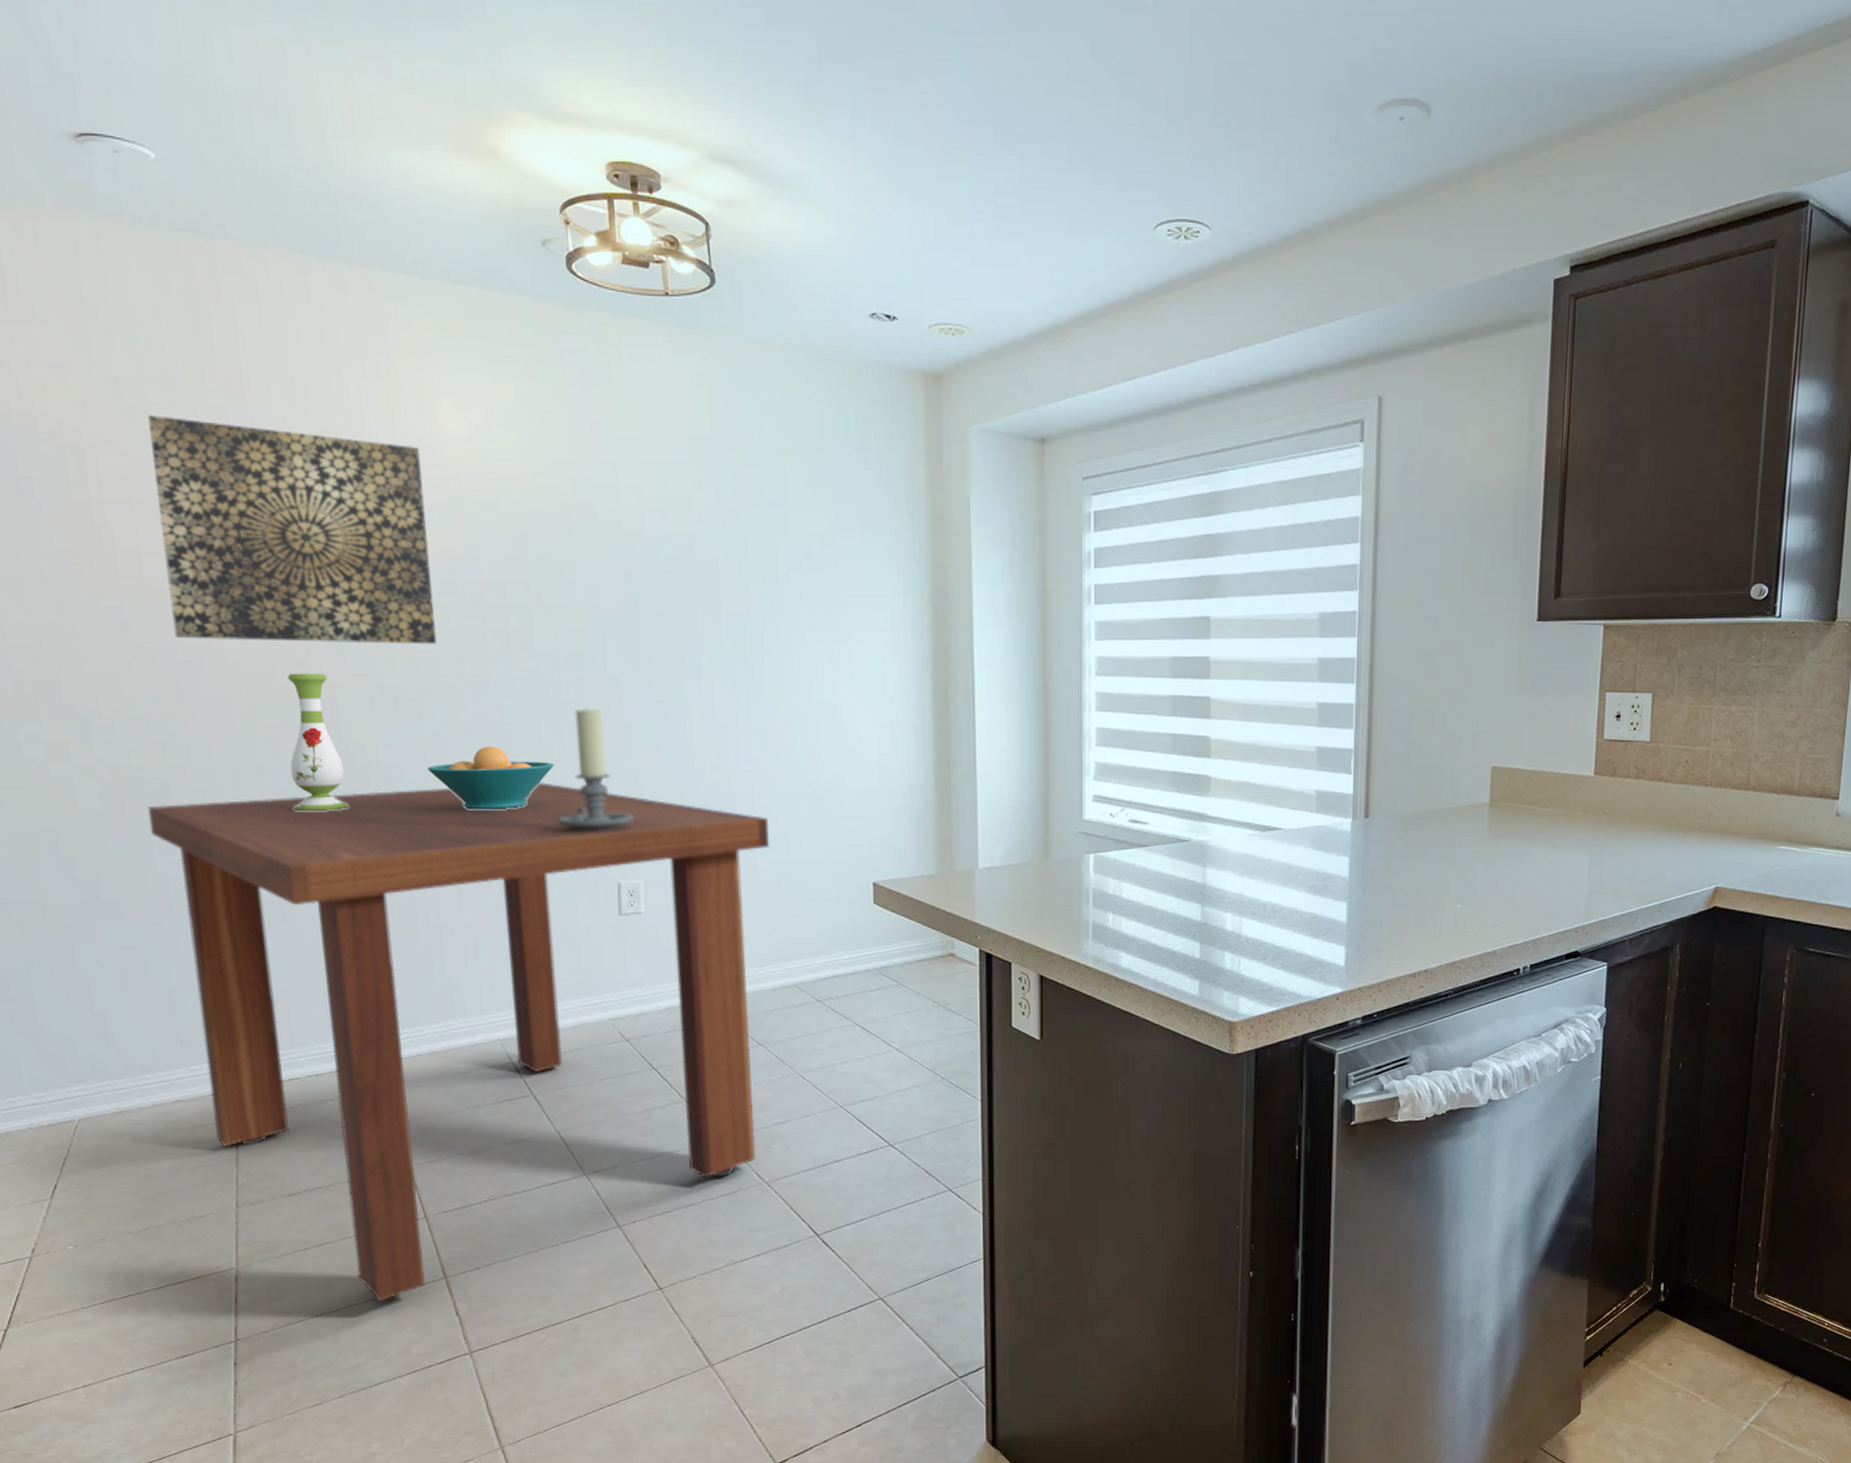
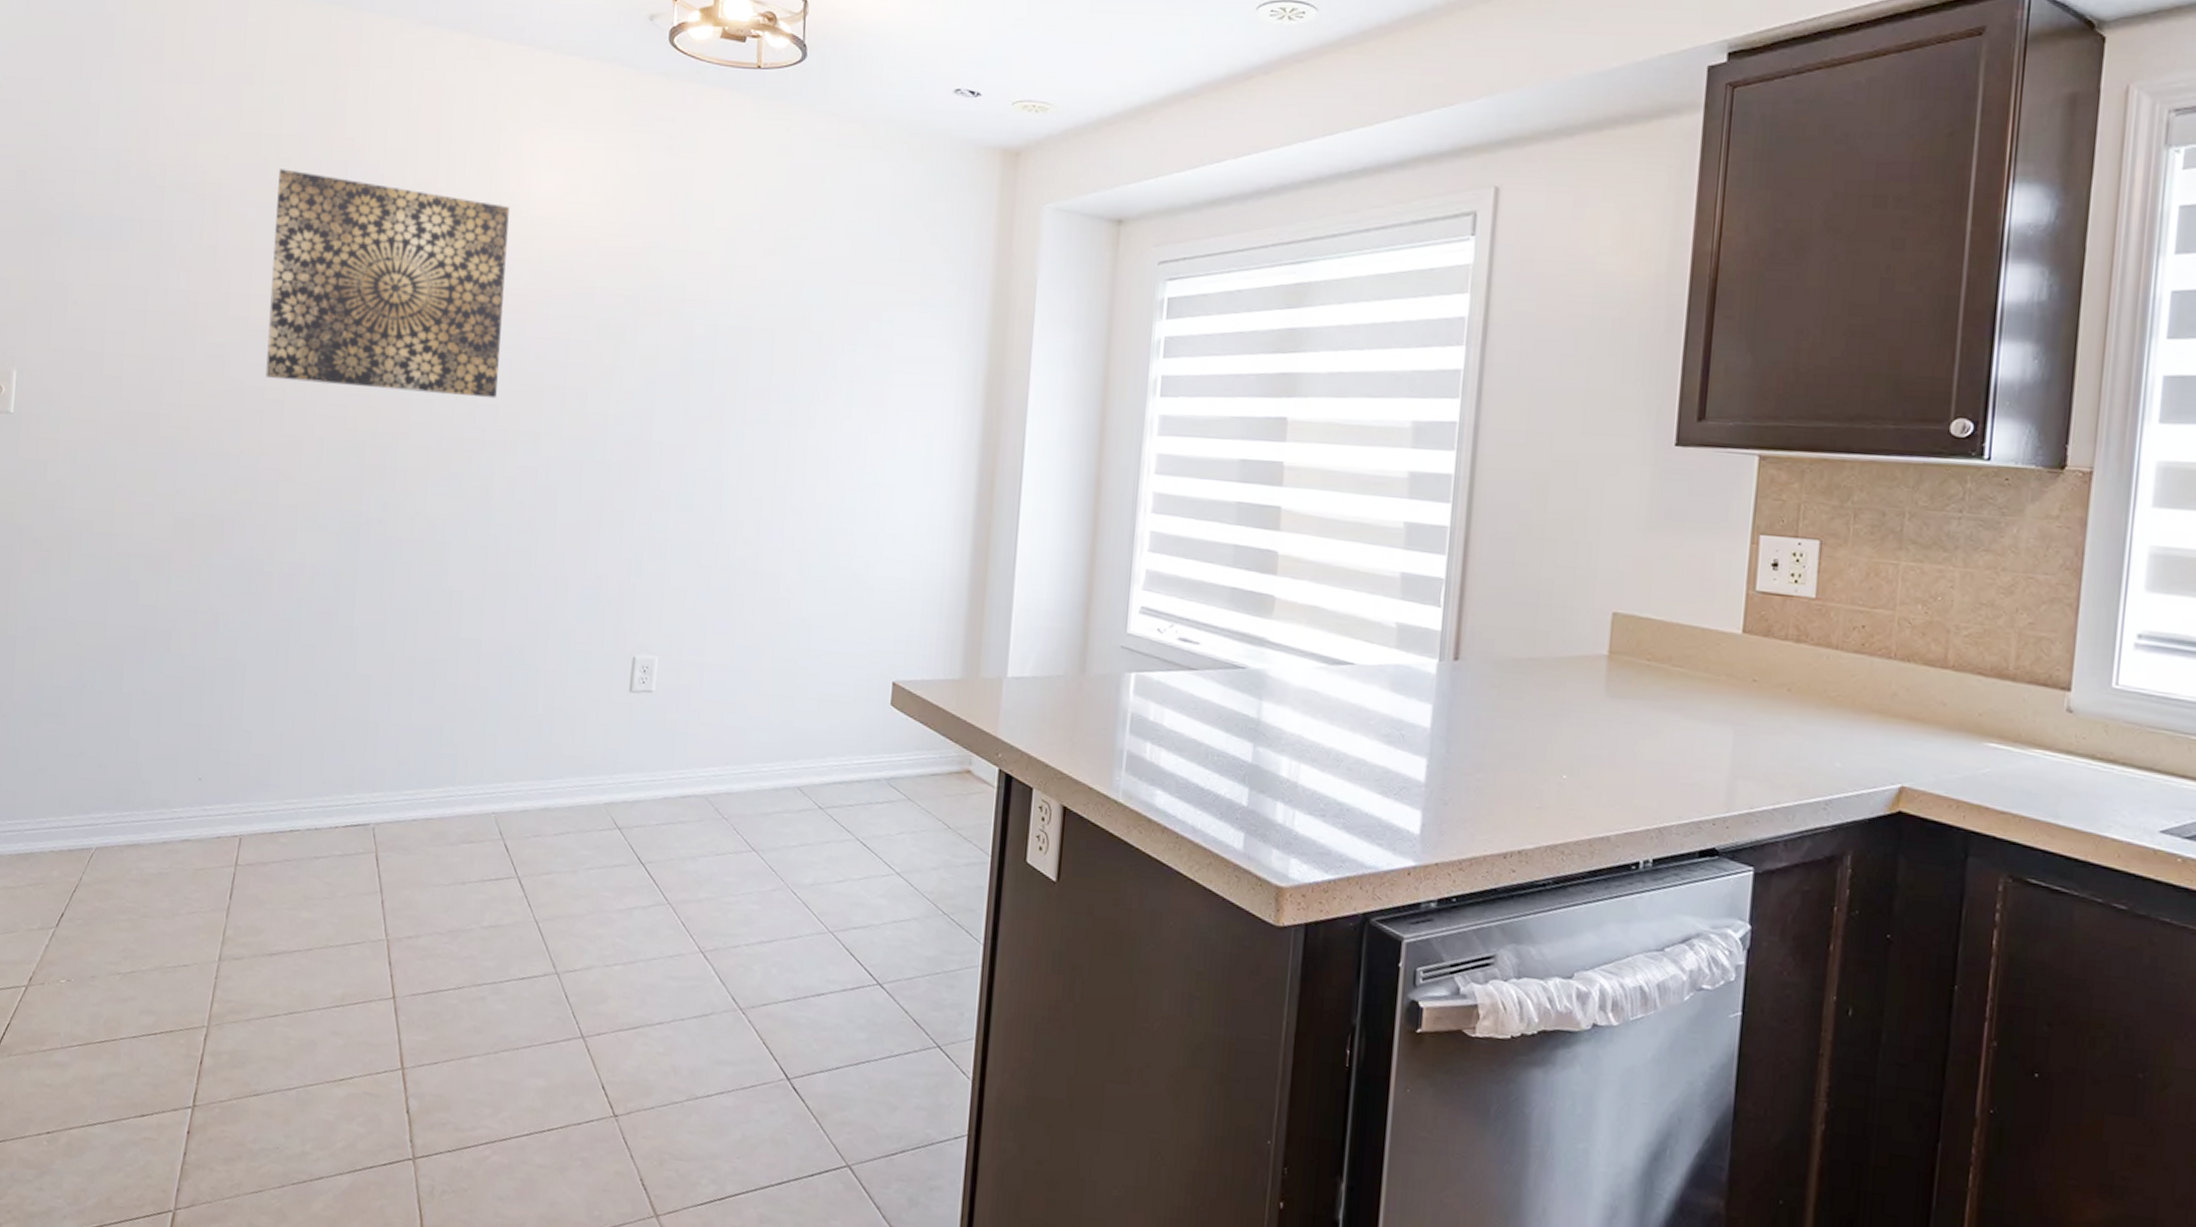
dining table: present [147,782,769,1302] -> none [210,538,792,1086]
vase: present [287,673,349,812] -> none [341,418,393,557]
fruit bowl: present [427,746,554,810] -> none [468,503,588,570]
candle holder: present [558,707,634,831] -> none [584,470,658,601]

